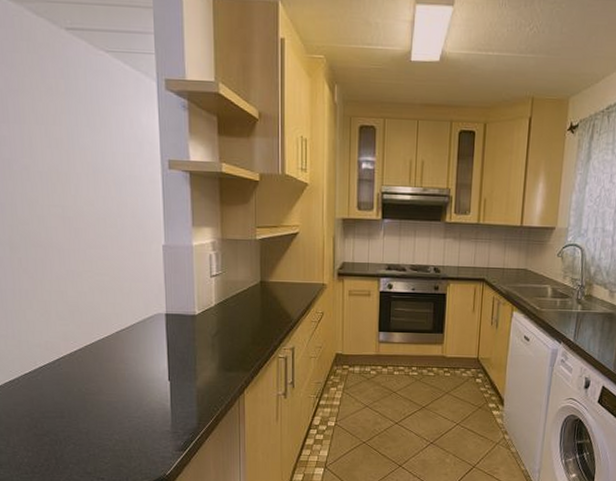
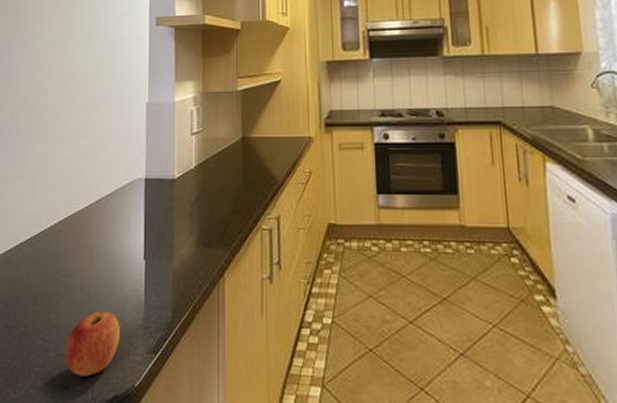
apple: none [97,421,150,470] -> present [65,311,120,377]

